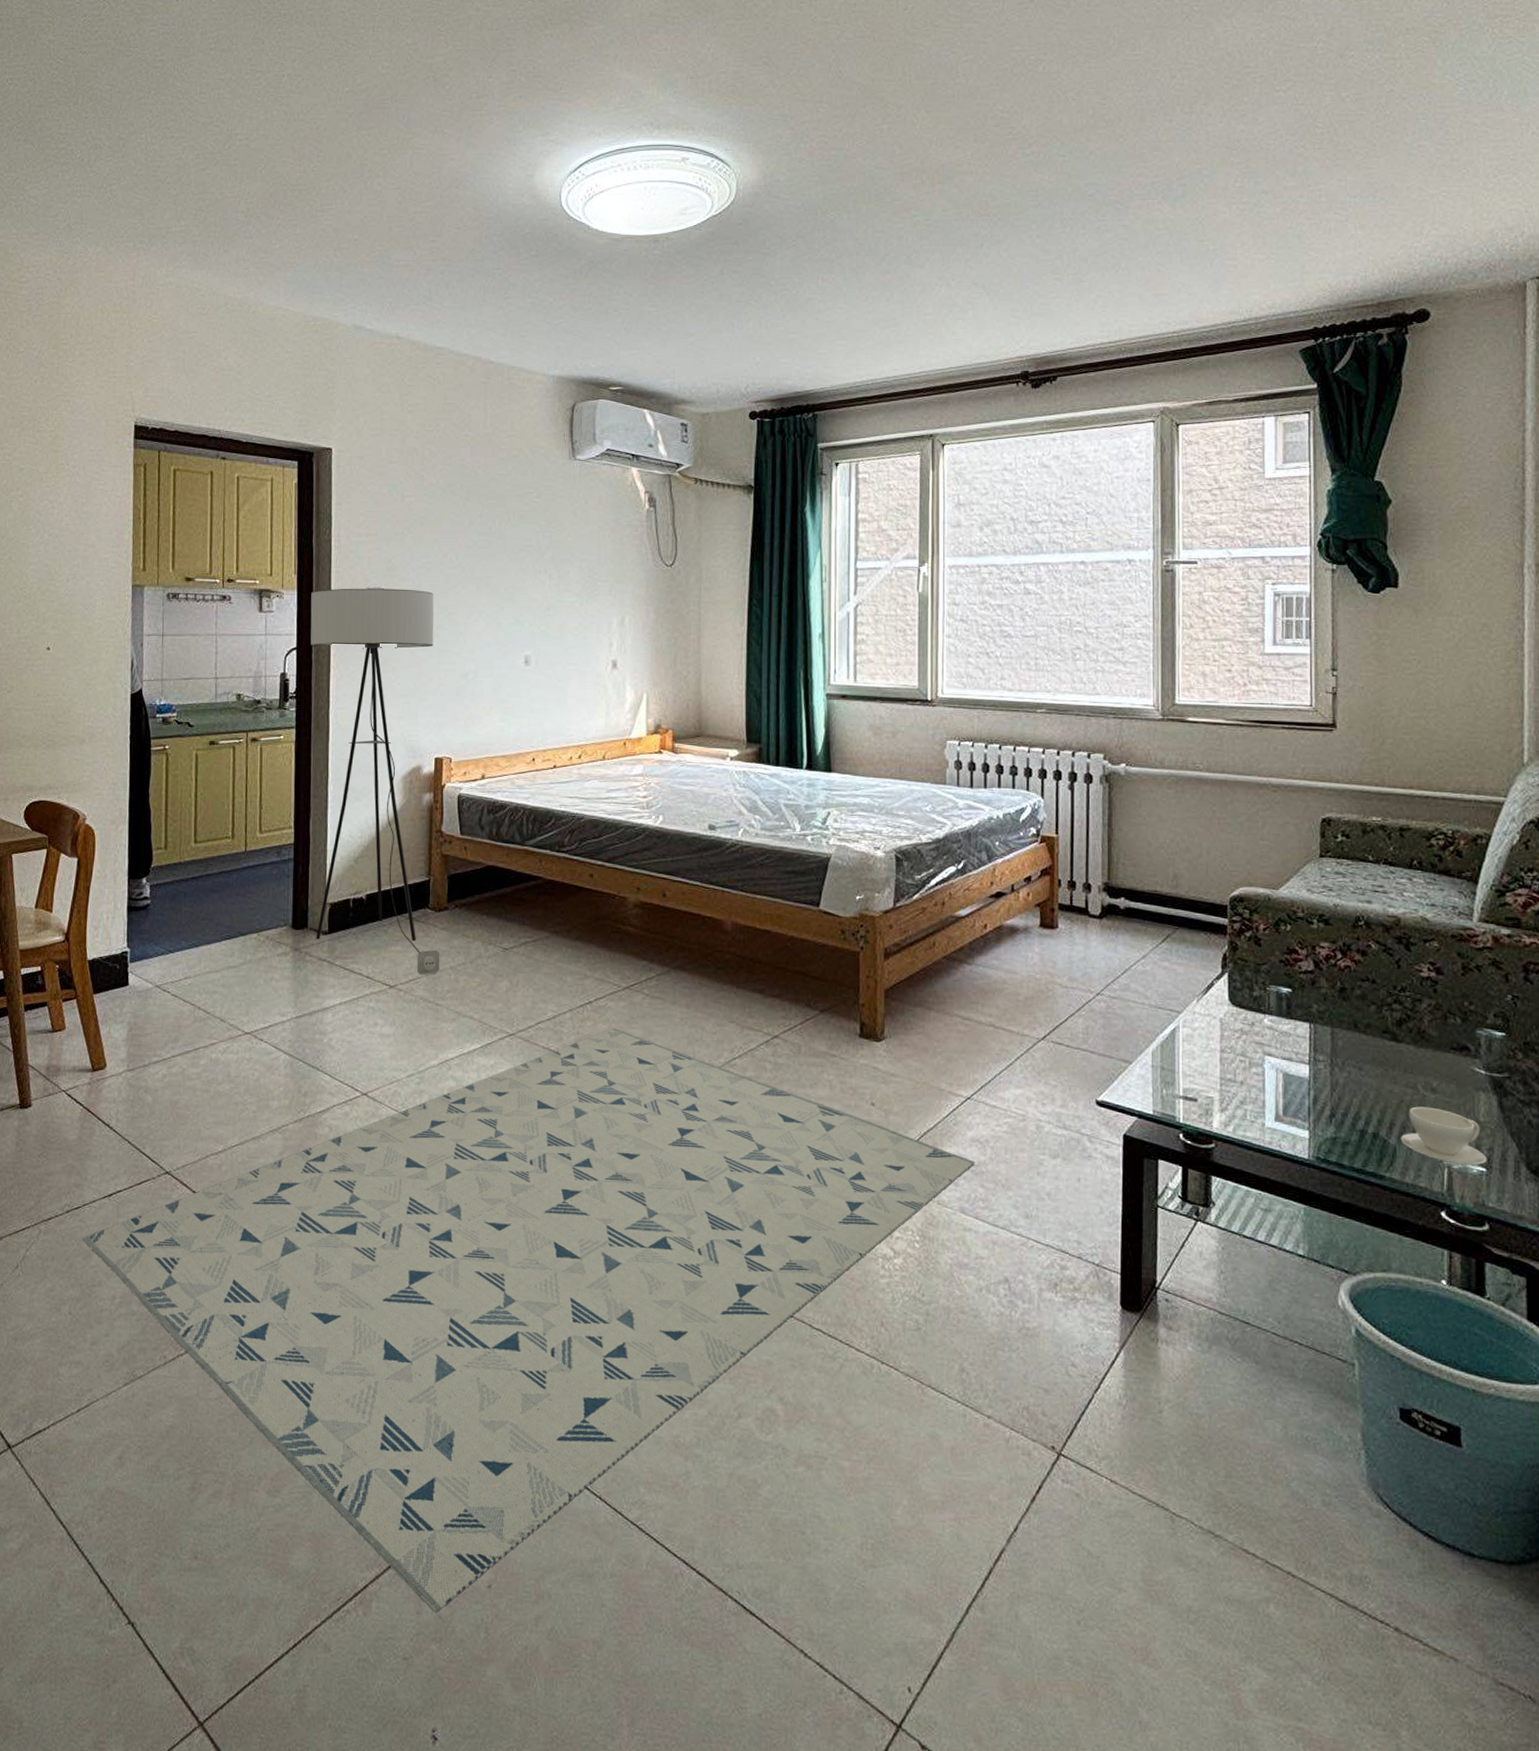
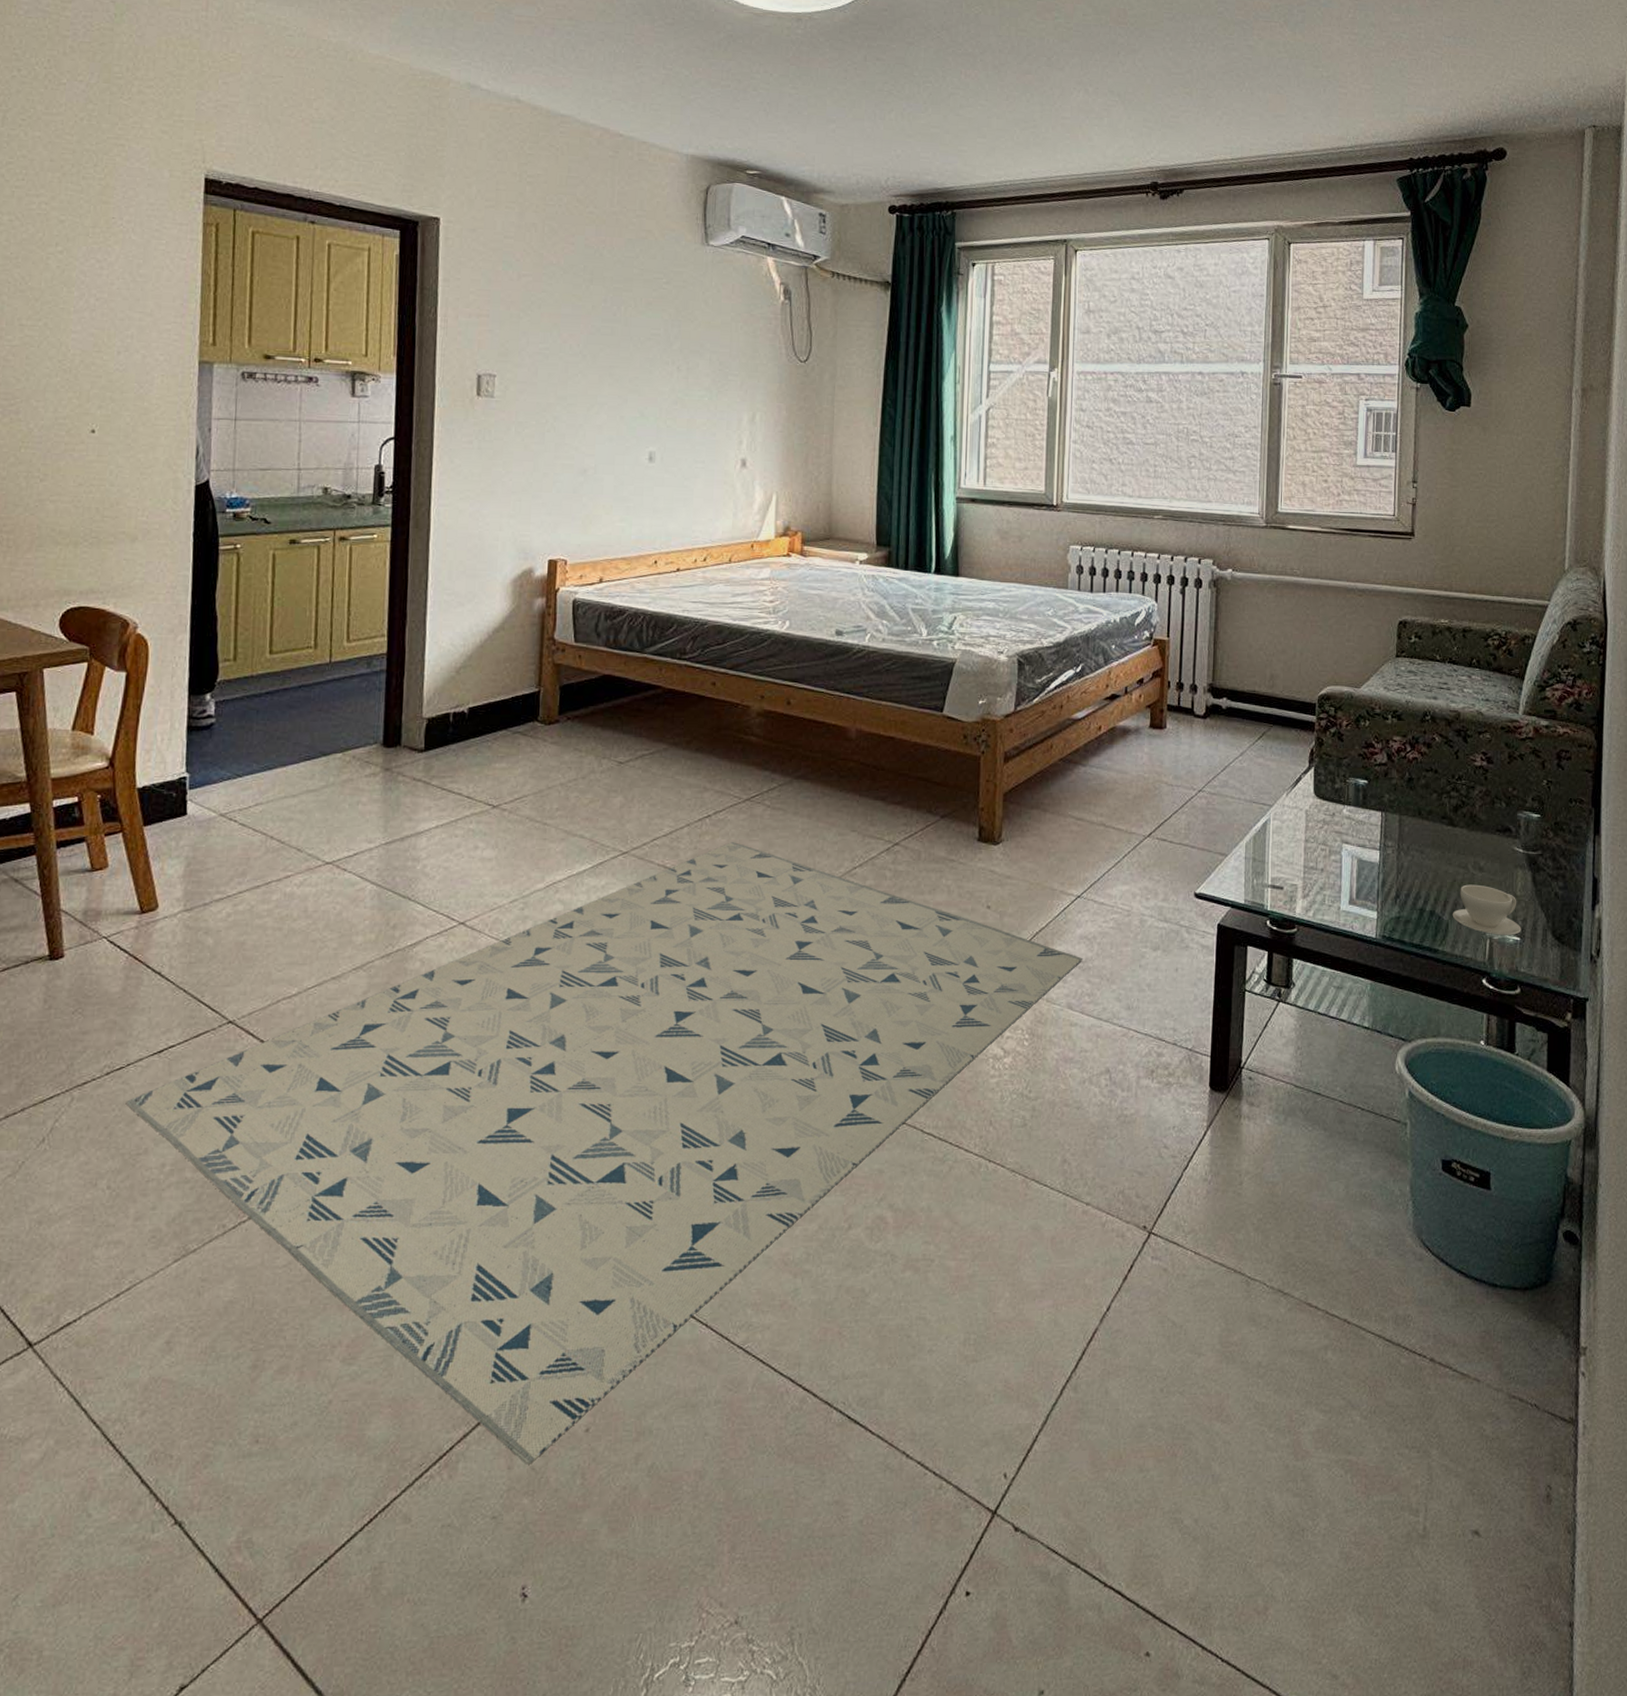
floor lamp: present [310,588,440,975] -> none [409,373,551,793]

